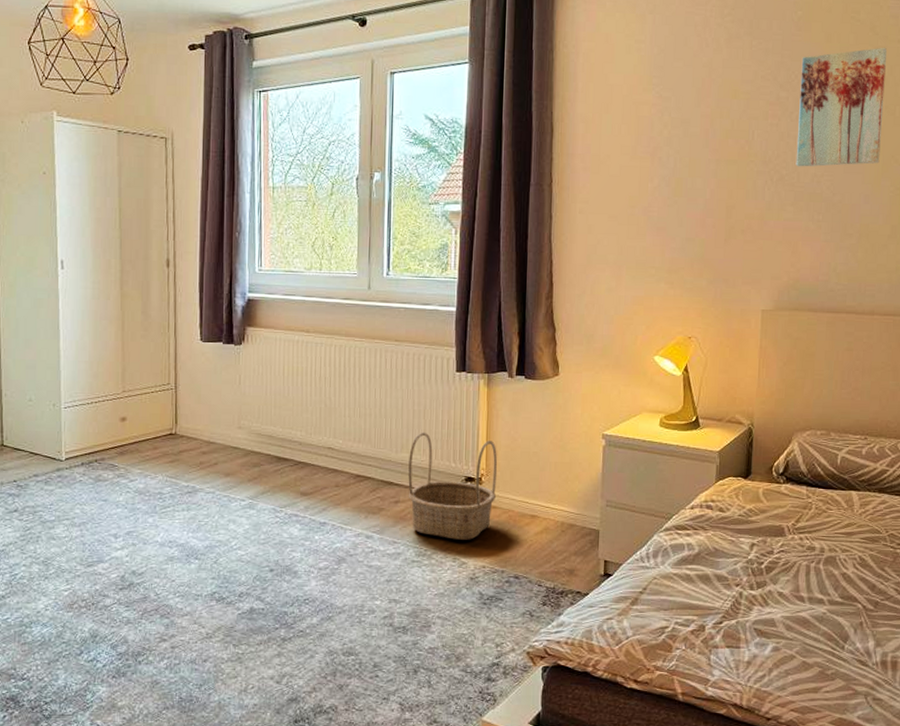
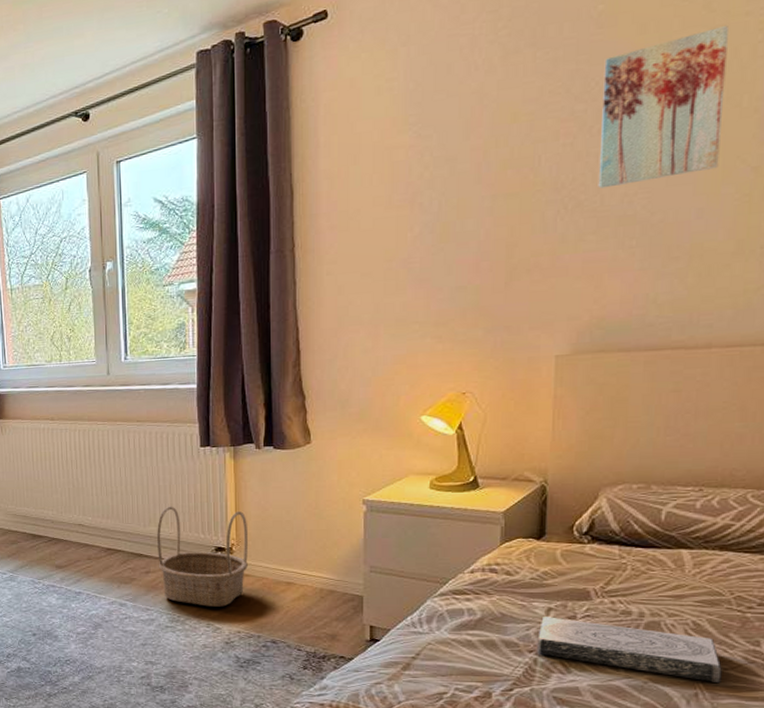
book: none [742,552,880,613] -> present [537,617,722,684]

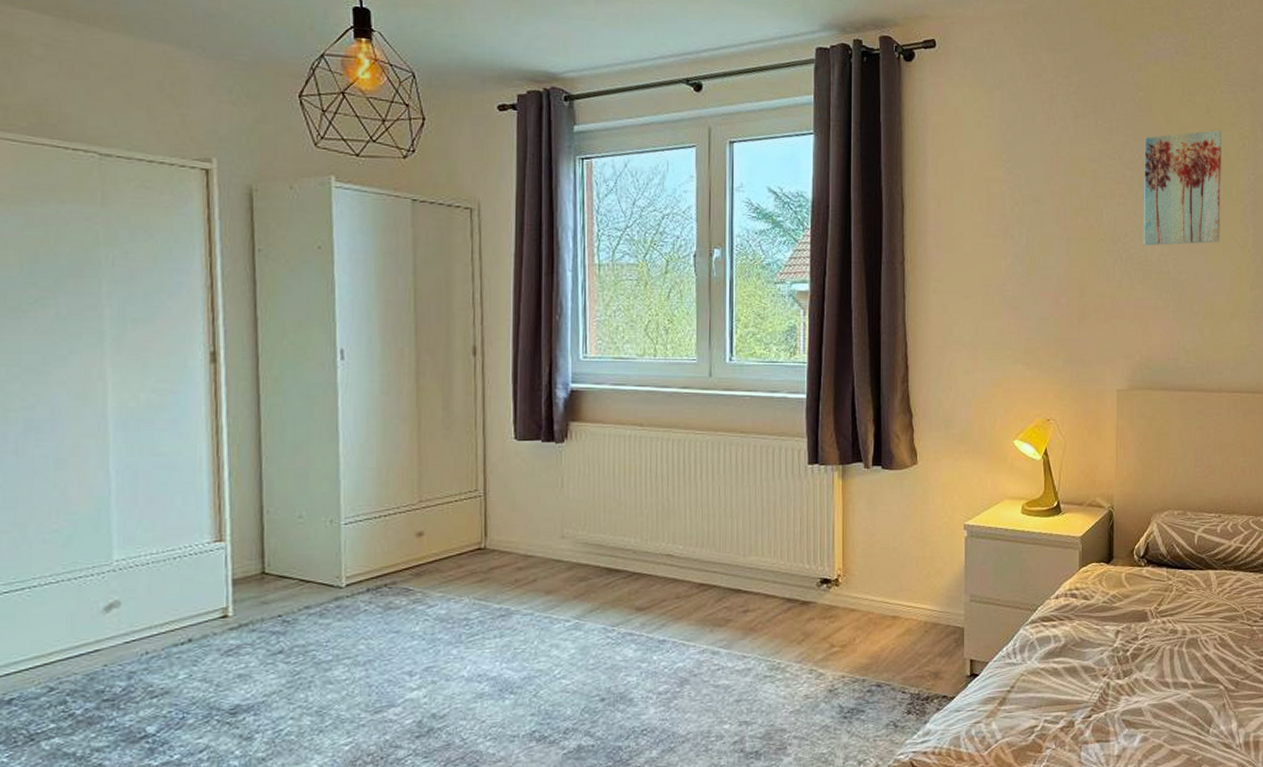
basket: present [157,506,249,607] -> none [758,531,855,649]
book: present [537,617,722,684] -> none [1109,639,1240,693]

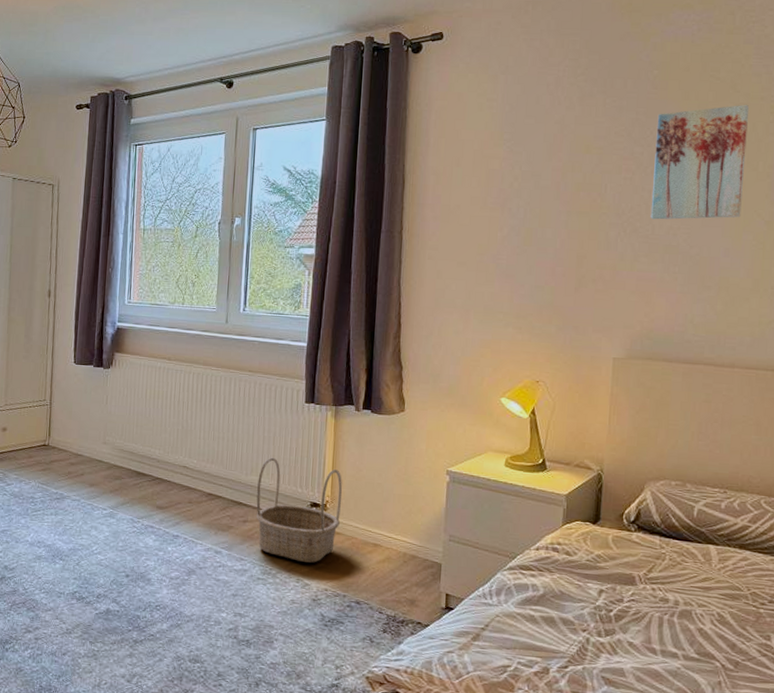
basket: none [758,531,855,649] -> present [256,457,342,563]

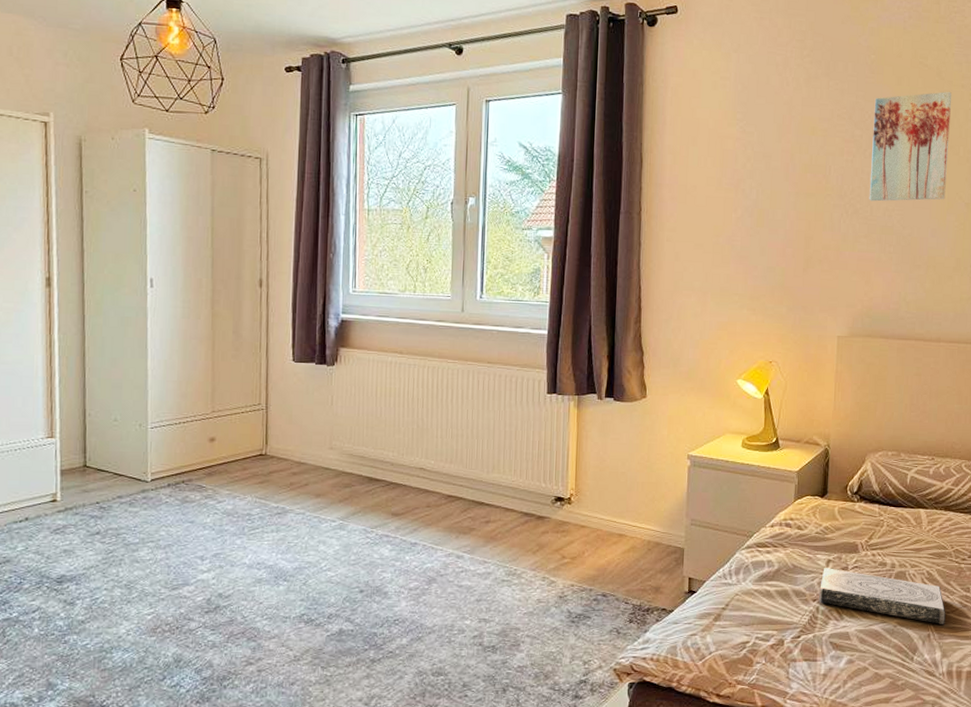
basket: present [256,457,342,563] -> none [498,452,587,559]
book: none [589,598,741,674] -> present [819,568,946,625]

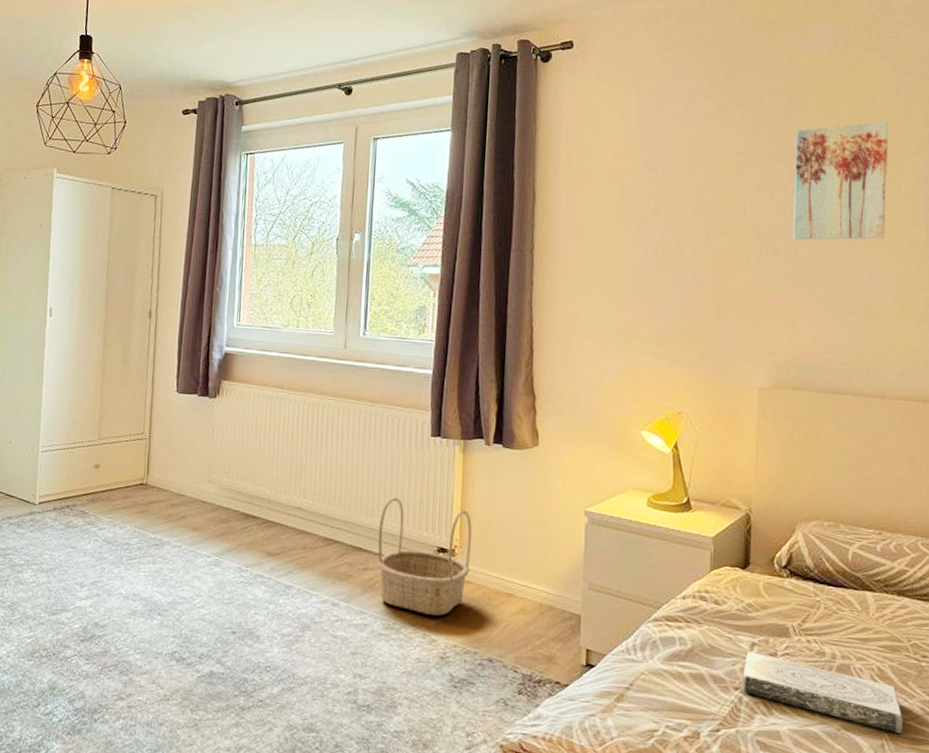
basket: none [498,452,587,559] -> present [377,497,472,616]

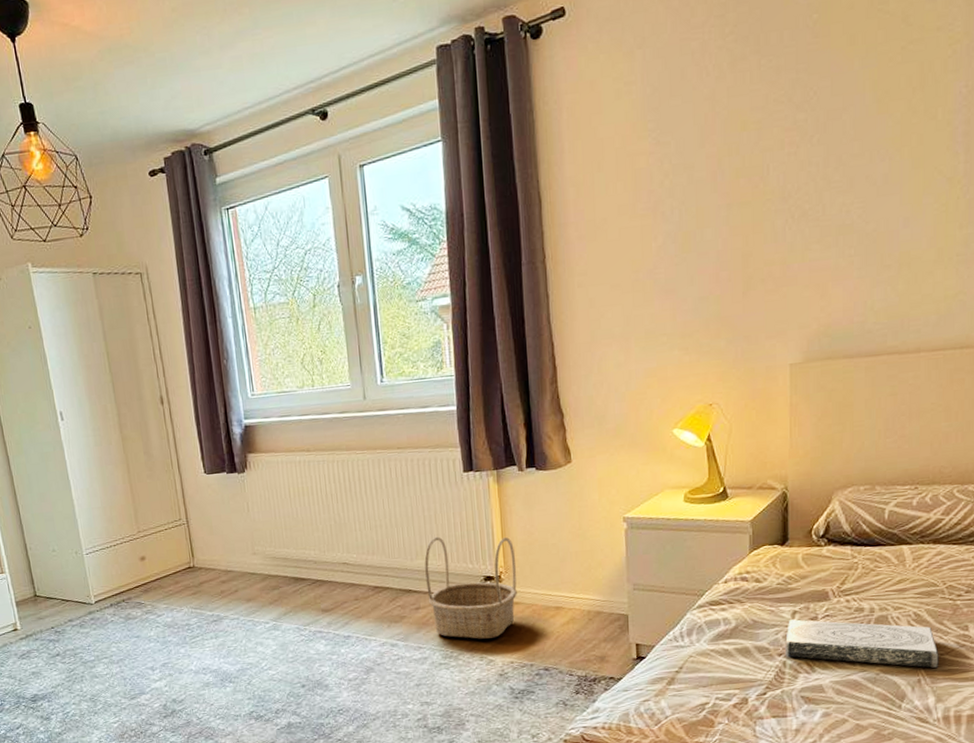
wall art: present [792,121,888,241] -> none [820,39,923,198]

